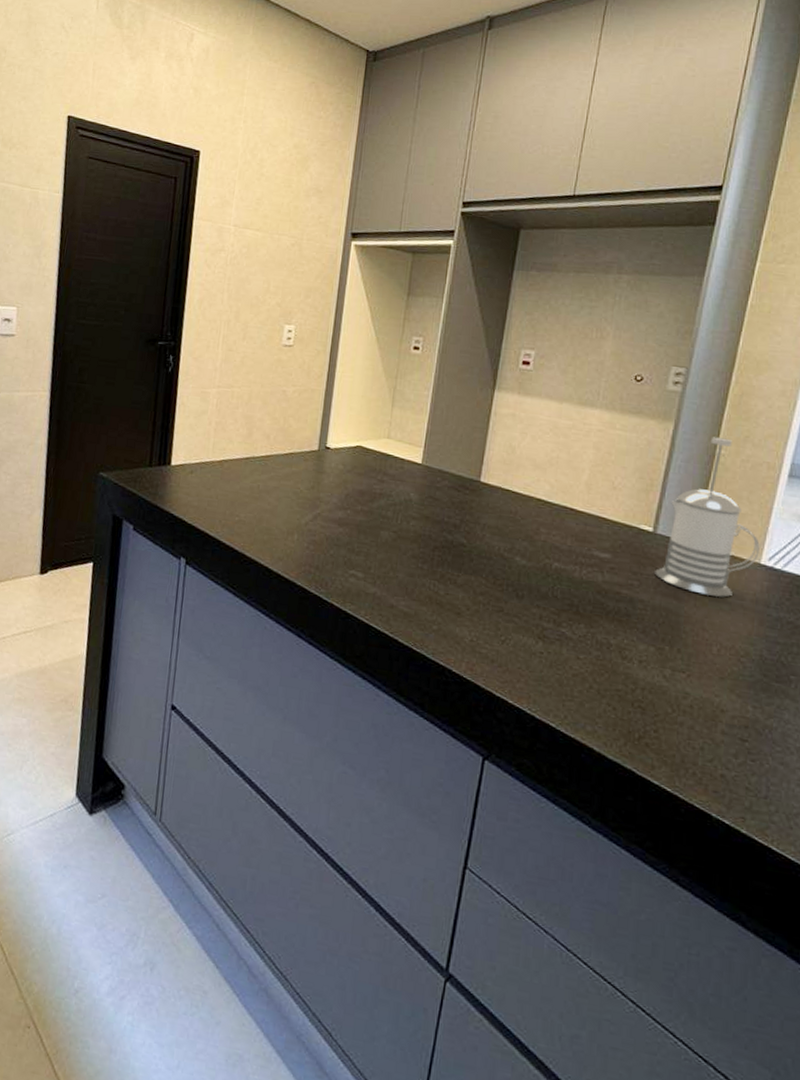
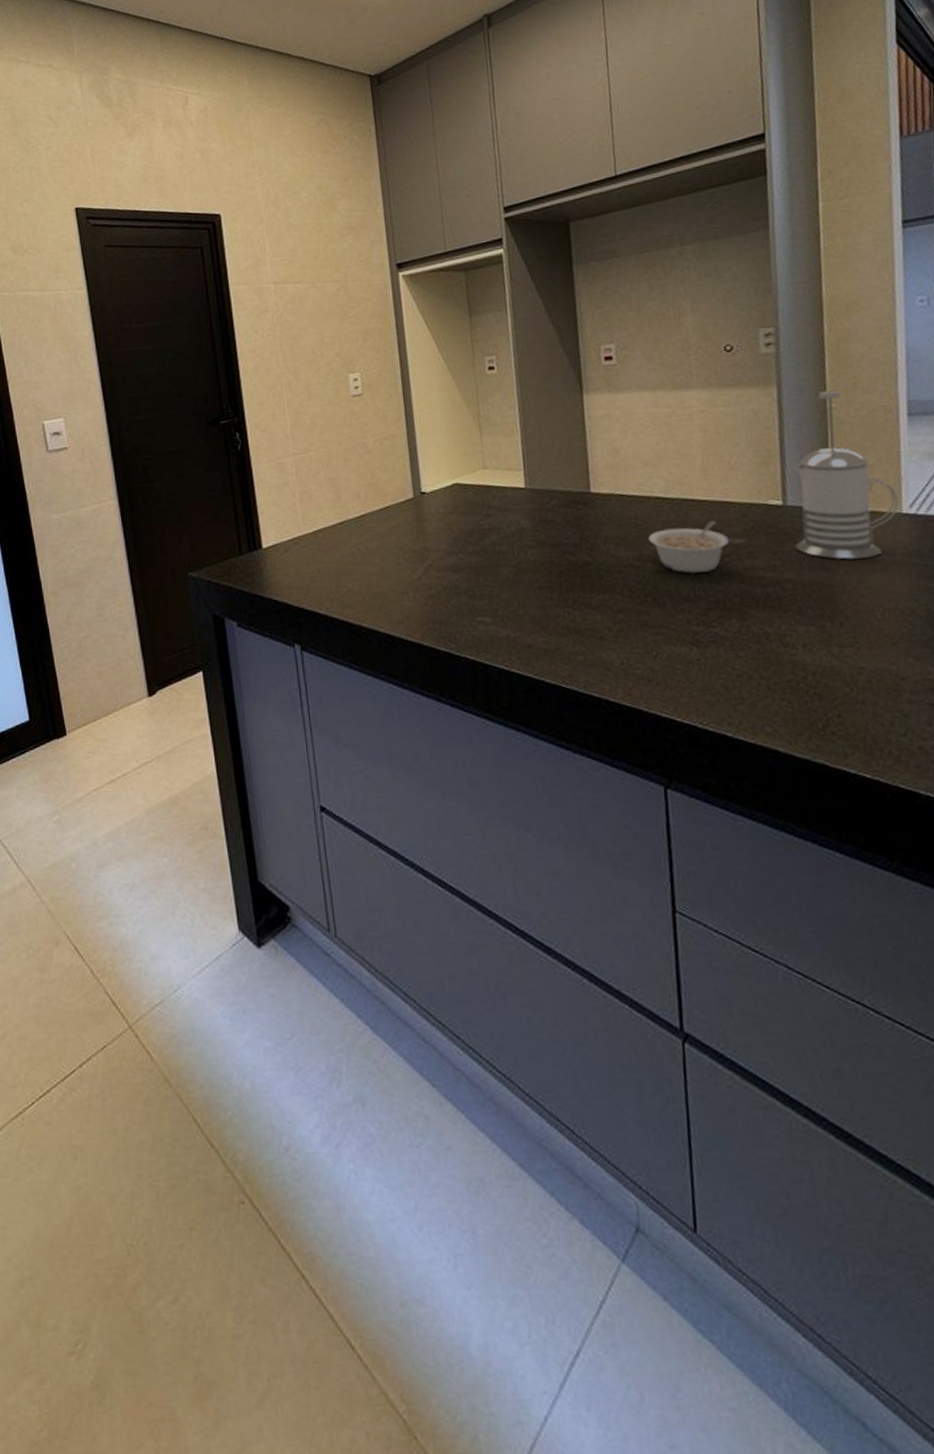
legume: none [522,529,596,577] -> present [648,520,730,573]

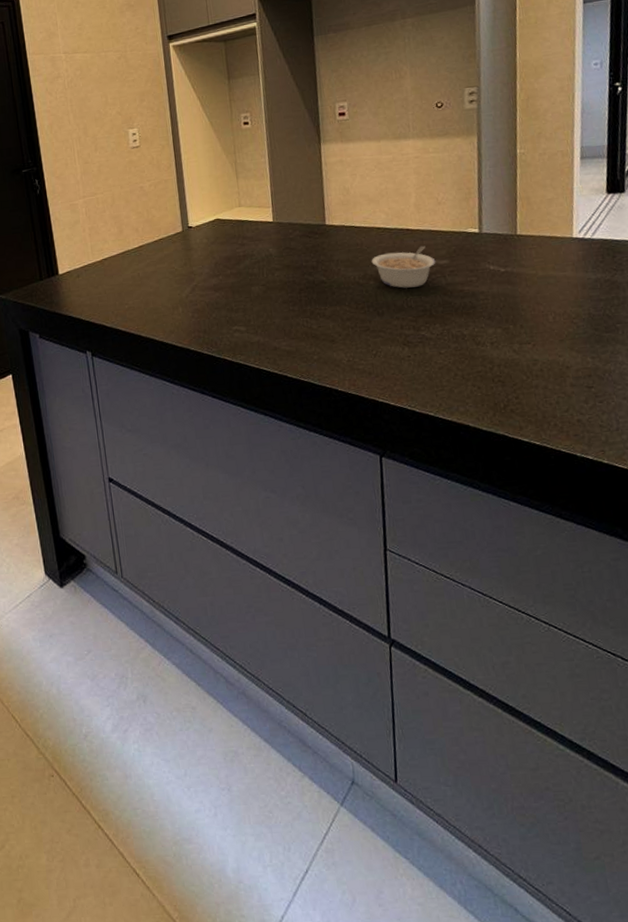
french press: present [793,390,899,560] -> none [488,138,571,275]

